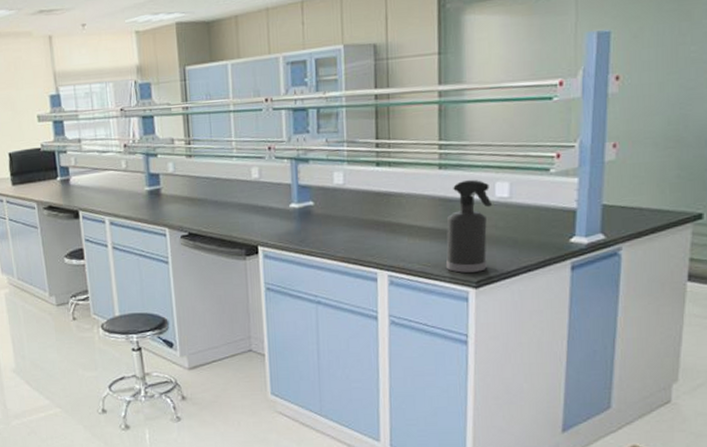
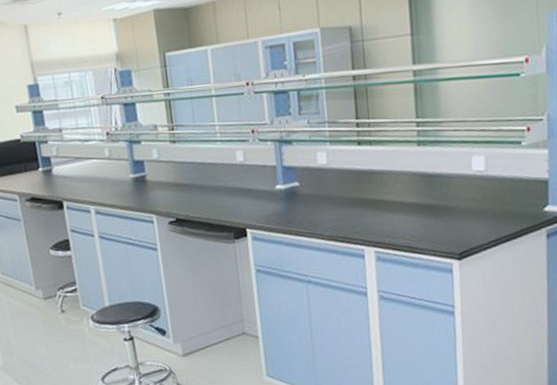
spray bottle: present [445,179,493,273] -> none [428,154,471,246]

